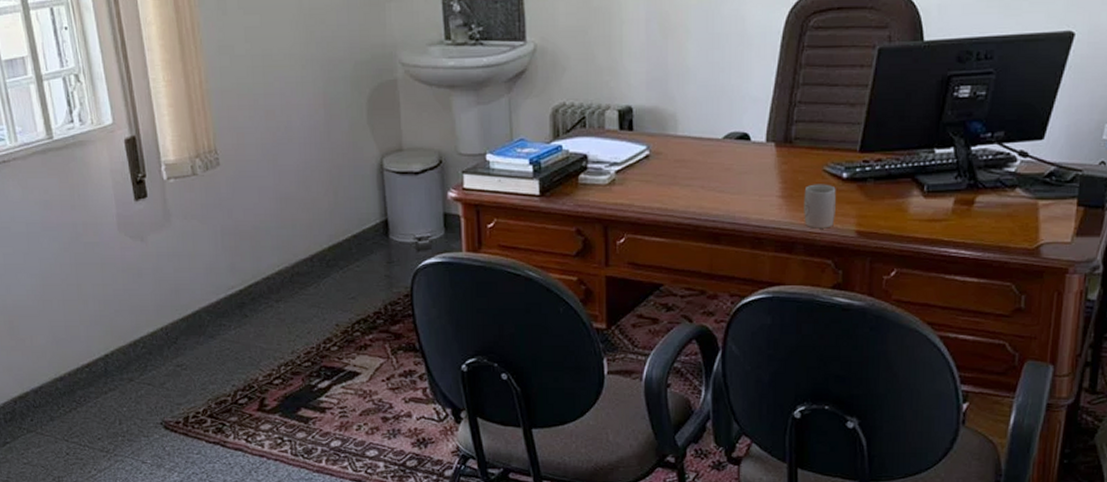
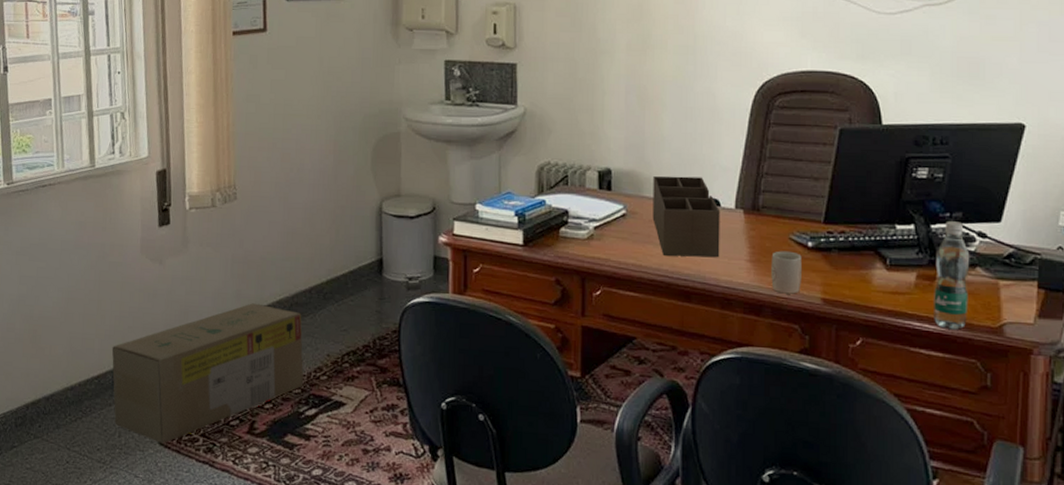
cardboard box: none [99,276,313,429] -> present [111,303,304,445]
desk organizer: none [678,110,751,196] -> present [652,176,720,258]
bottle: none [969,141,1010,254] -> present [932,221,970,330]

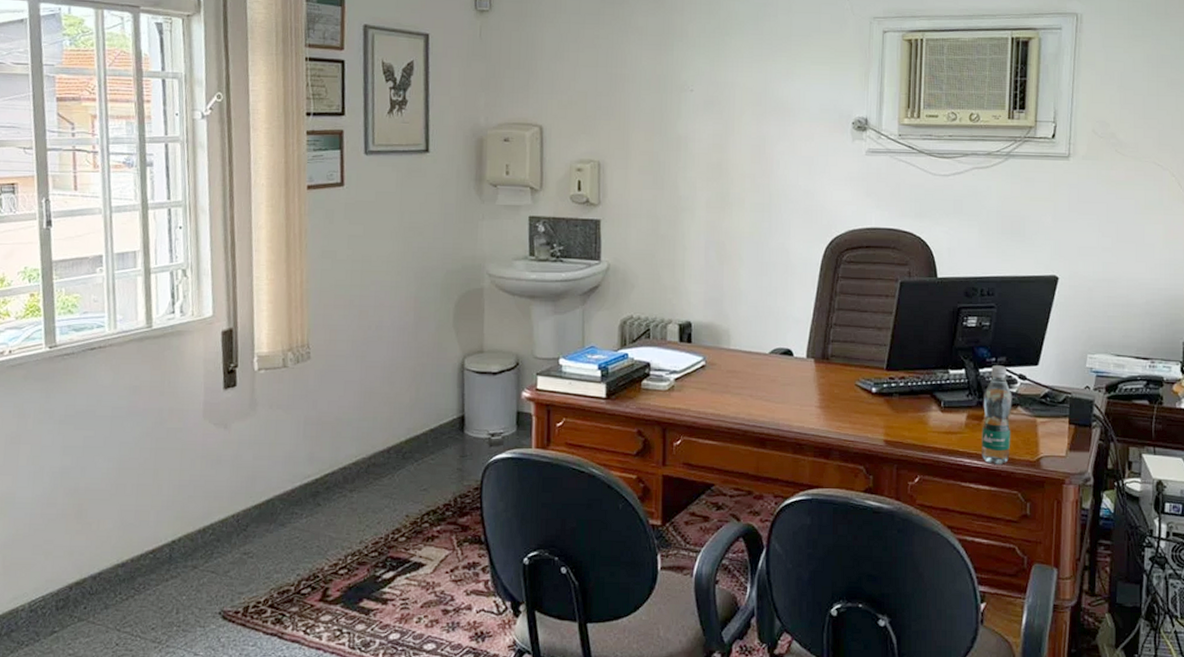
cardboard box: present [111,303,304,445] -> none [169,466,381,619]
desk organizer: present [652,176,720,258] -> none [730,328,793,405]
mug: present [771,251,803,294] -> none [839,396,868,437]

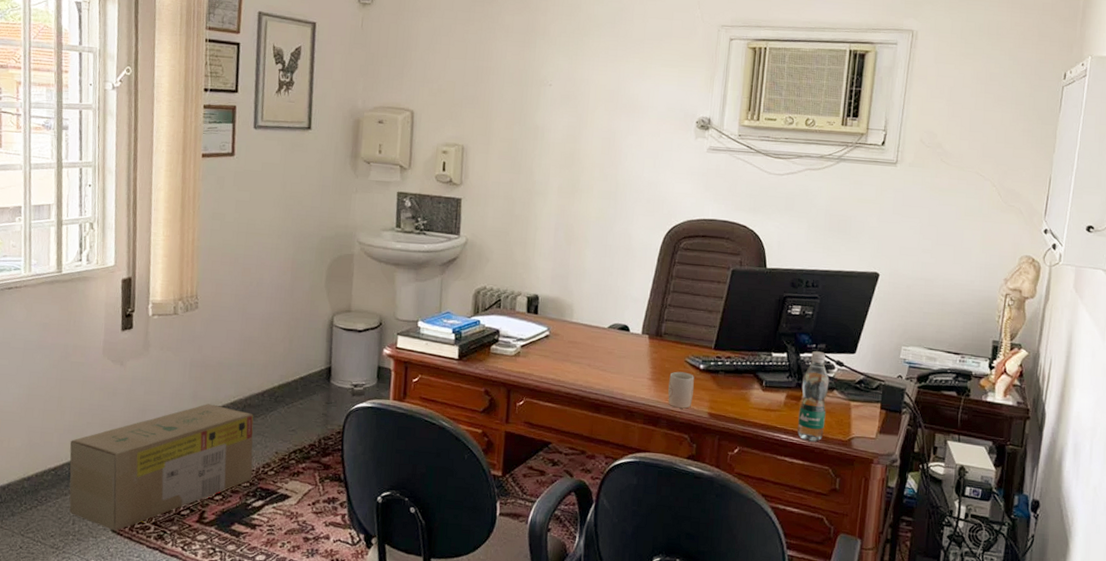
cardboard box: none [169,466,381,619] -> present [69,404,254,532]
mug: none [839,396,868,437] -> present [668,371,695,409]

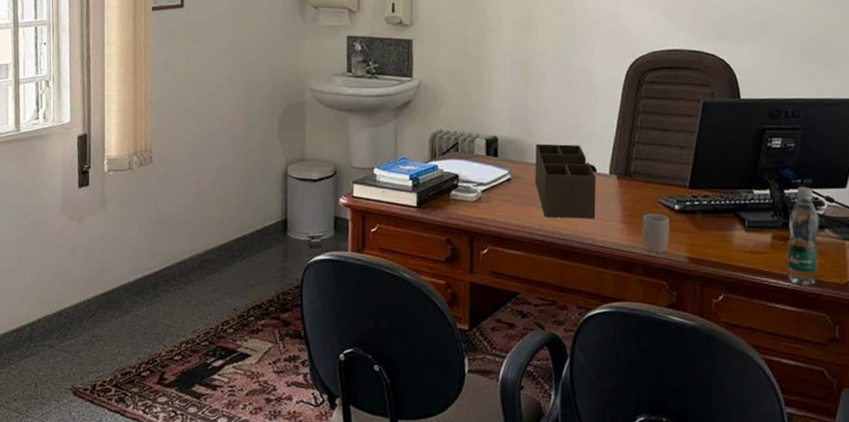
cardboard box: present [69,404,254,532] -> none [30,260,212,395]
desk organizer: none [571,303,629,375] -> present [535,143,596,219]

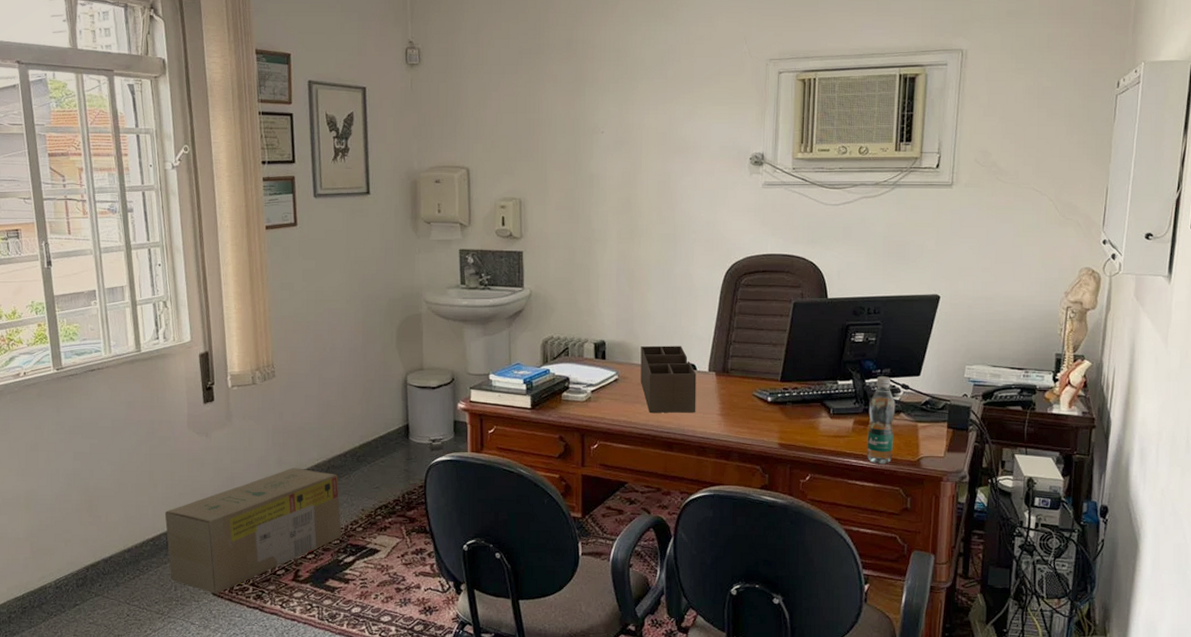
cardboard box: none [30,260,212,395] -> present [164,468,342,595]
mug: present [642,213,671,253] -> none [738,405,764,441]

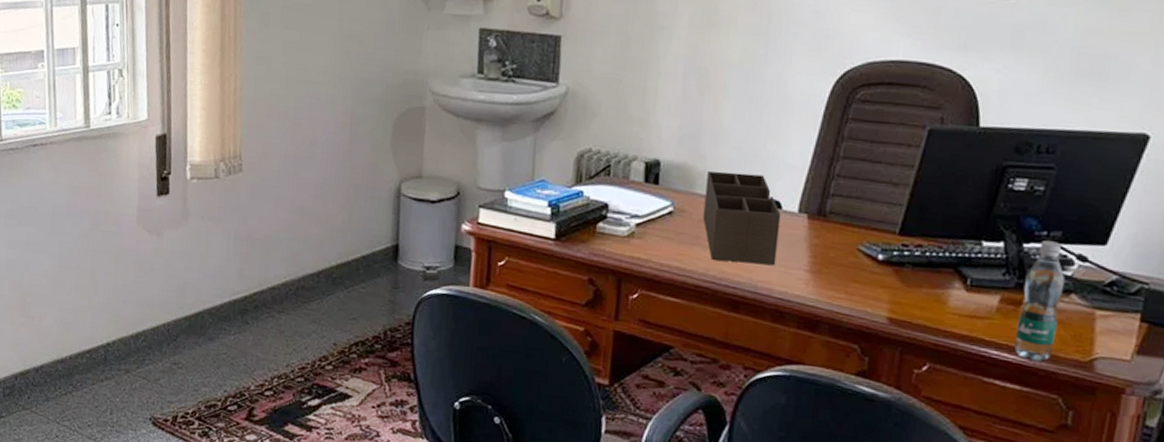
cardboard box: present [164,468,342,595] -> none [104,284,308,425]

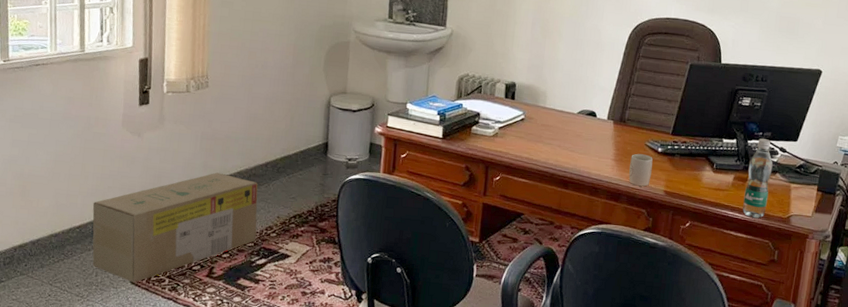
cardboard box: none [104,284,308,425] -> present [92,172,258,283]
desk organizer: present [703,171,781,265] -> none [544,91,596,156]
mug: none [831,262,870,311] -> present [628,153,653,187]

